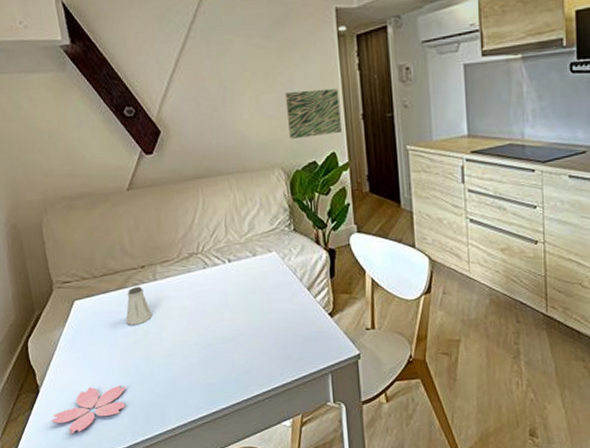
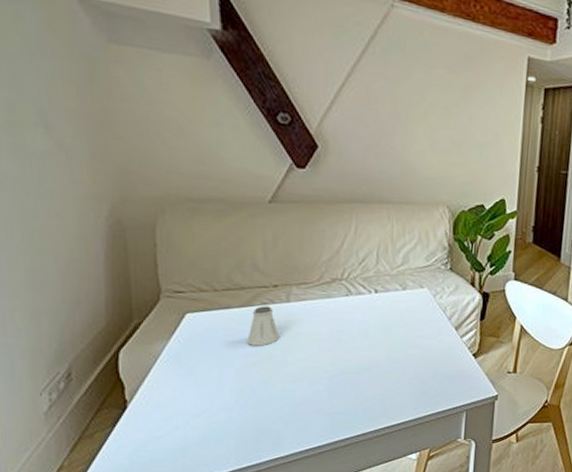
flower: present [50,385,126,435] -> none [137,407,237,456]
wall art: present [284,88,342,140] -> none [460,131,518,181]

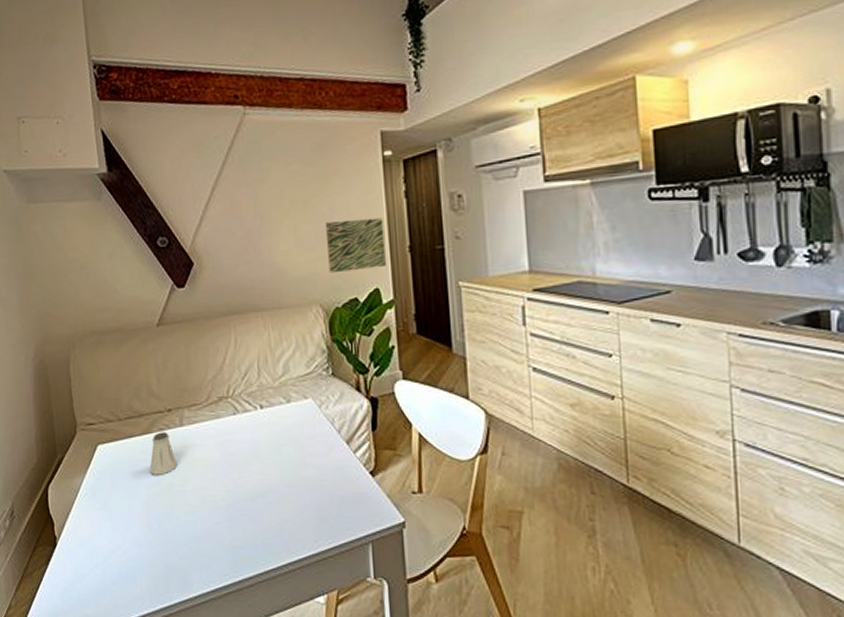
wall art: none [460,131,518,181] -> present [325,217,386,274]

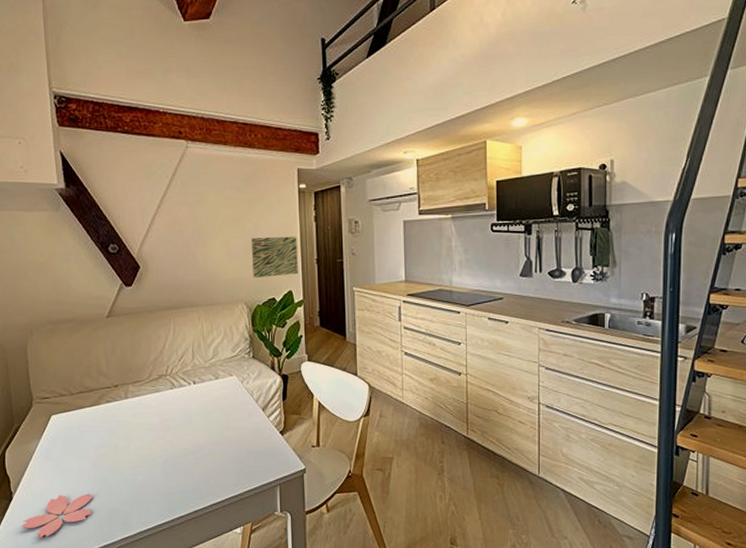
flower: none [66,542,146,596] -> present [21,493,93,539]
saltshaker: present [149,432,178,475] -> none [98,404,122,439]

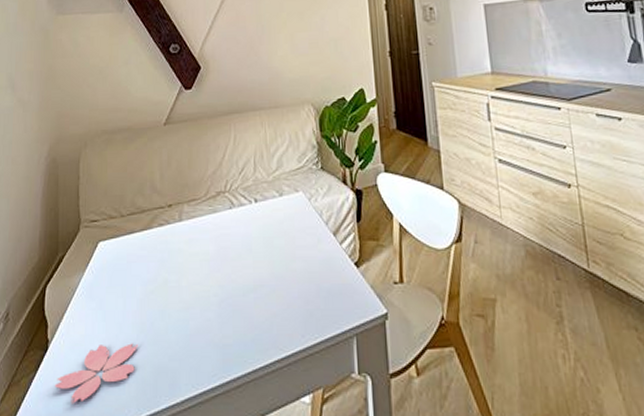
wall art: present [251,236,298,278] -> none [317,27,370,76]

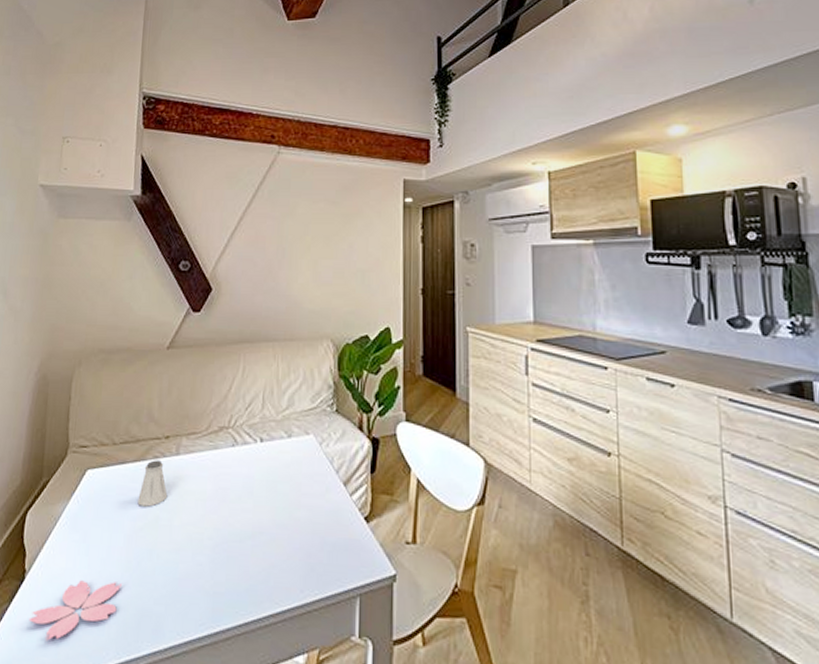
saltshaker: none [147,227,174,271] -> present [137,460,168,507]

